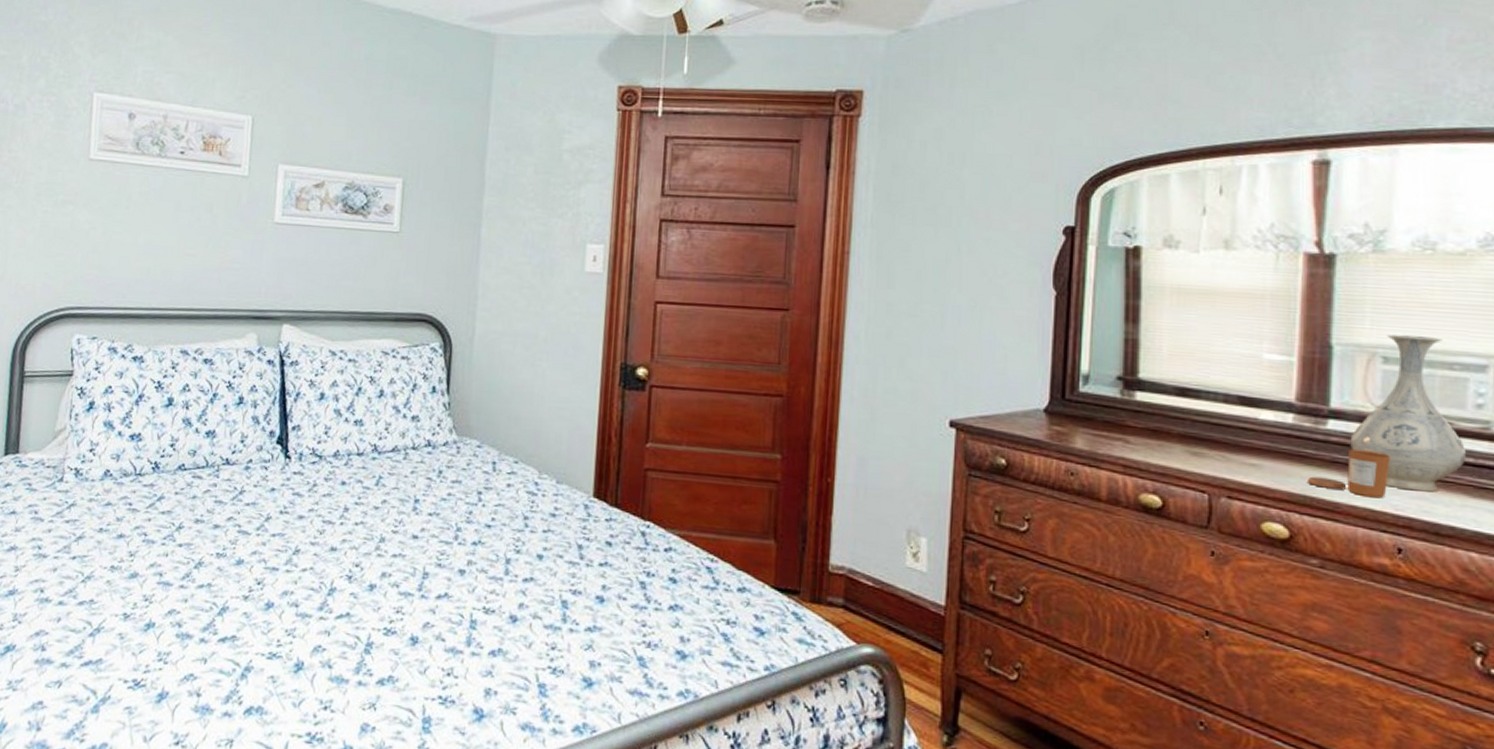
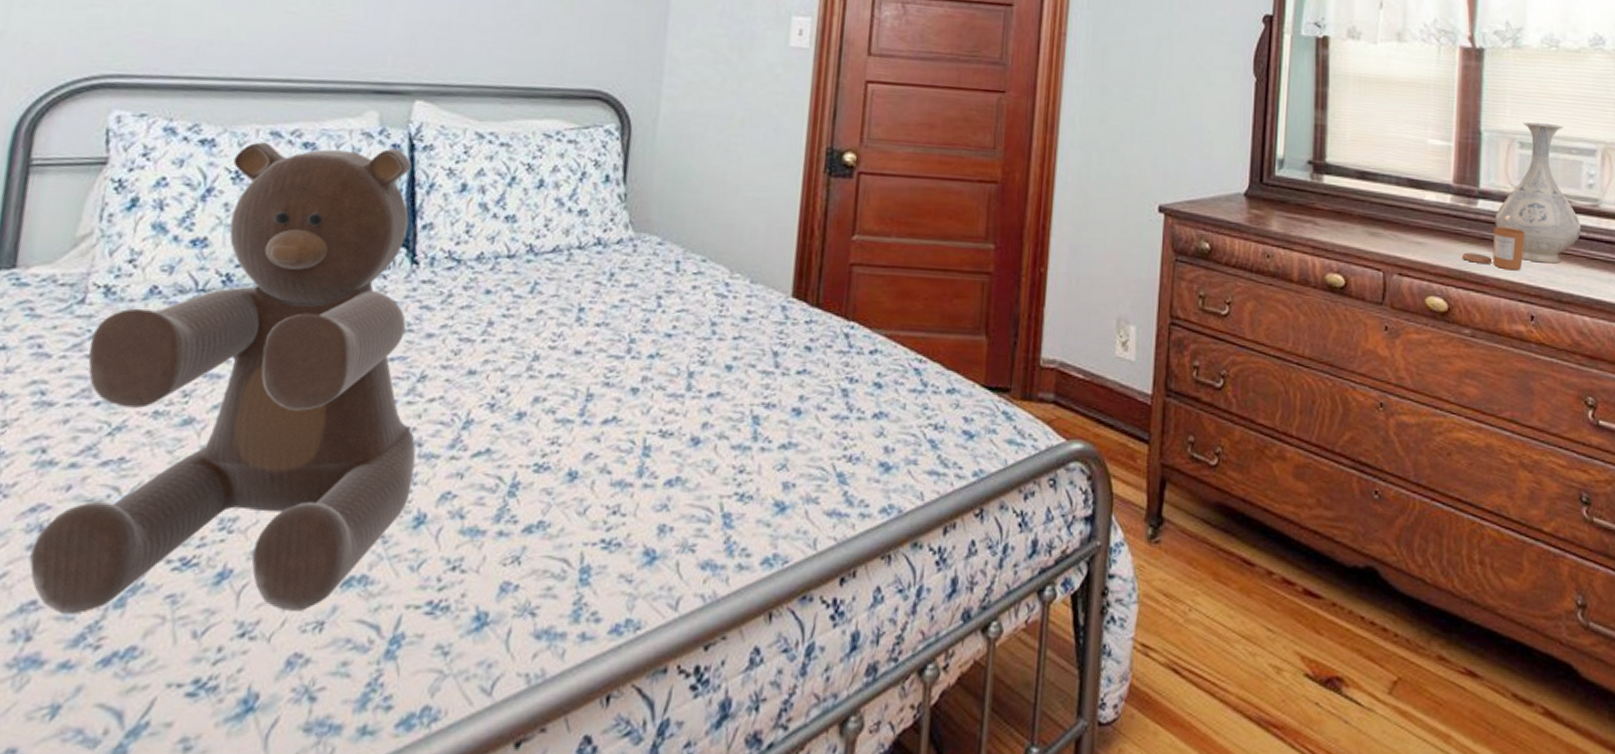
teddy bear: none [36,358,294,730] -> present [29,142,416,615]

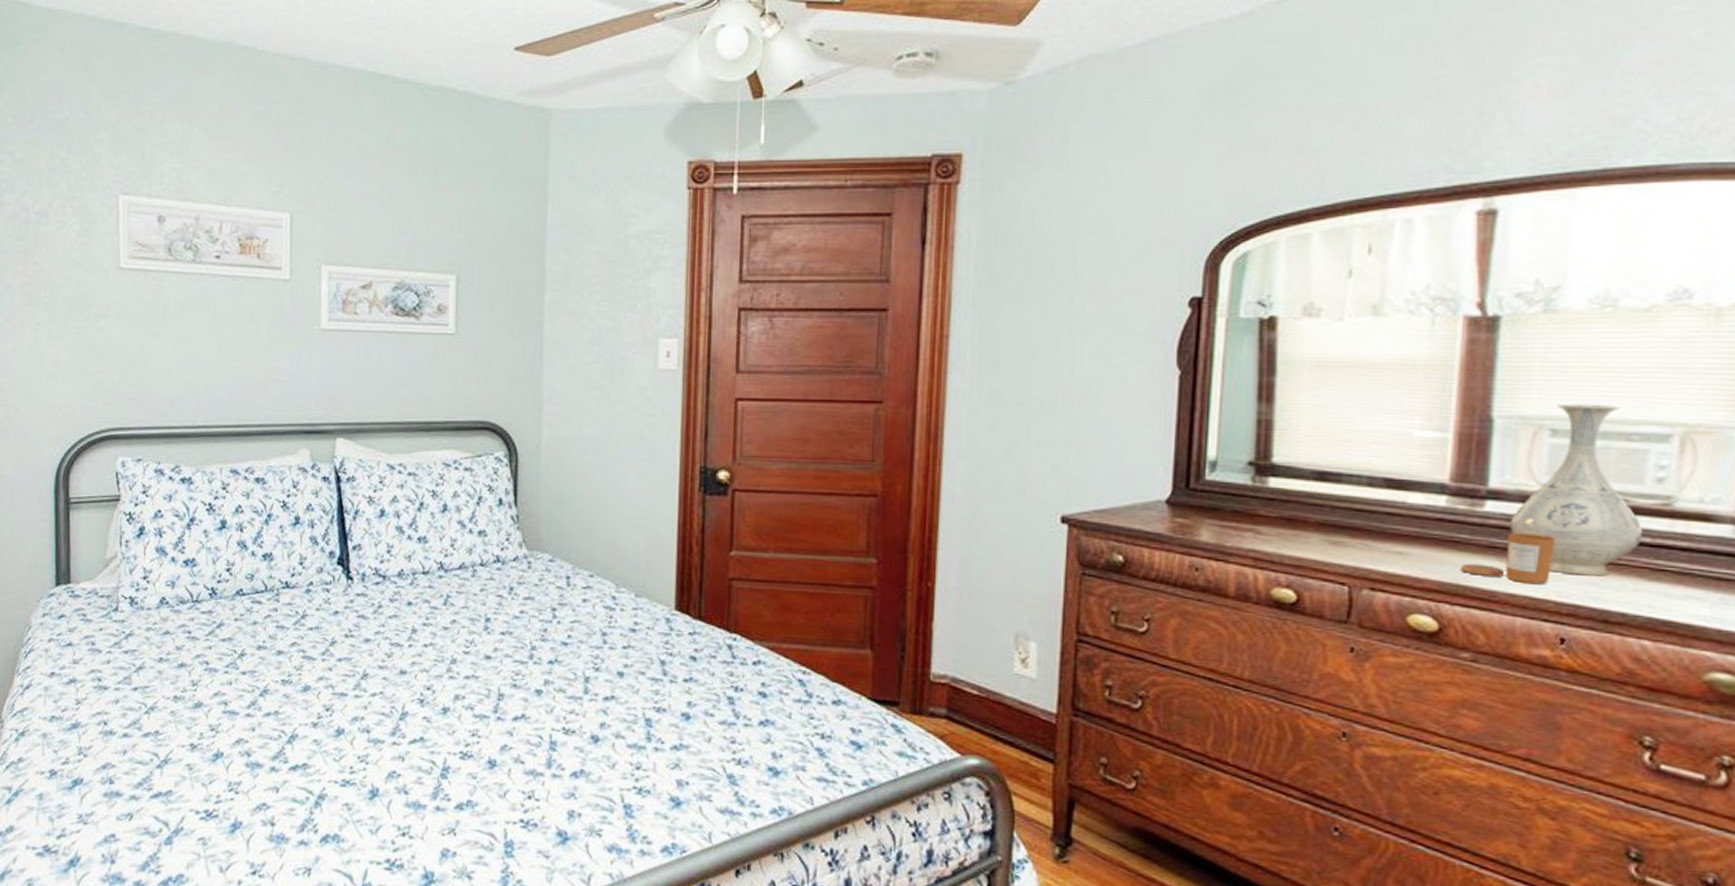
teddy bear: present [29,142,416,615] -> none [106,479,366,858]

